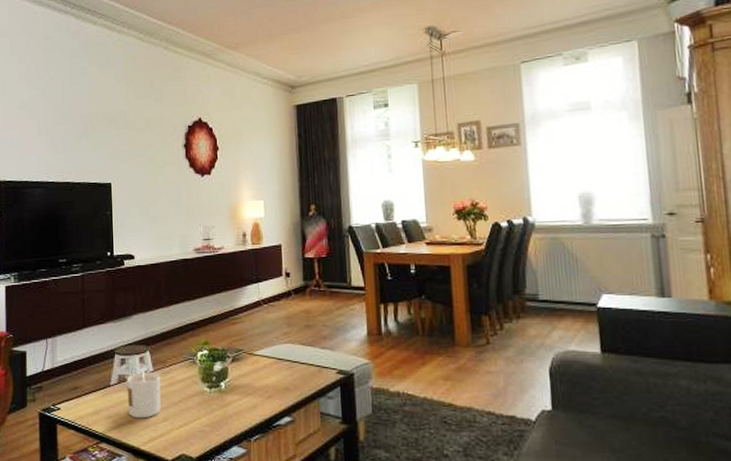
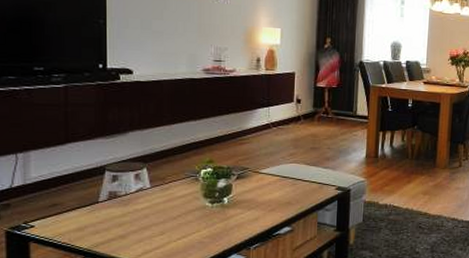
candle: present [126,371,161,419] -> none [118,188,159,233]

